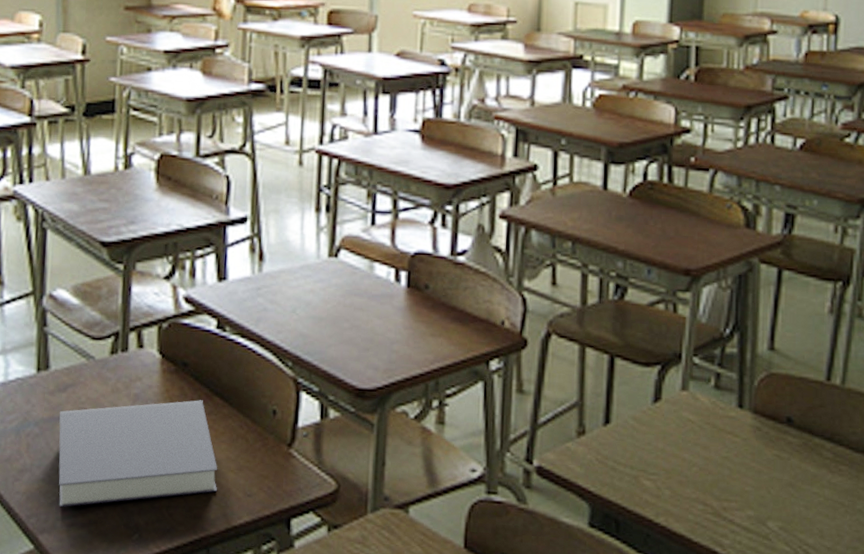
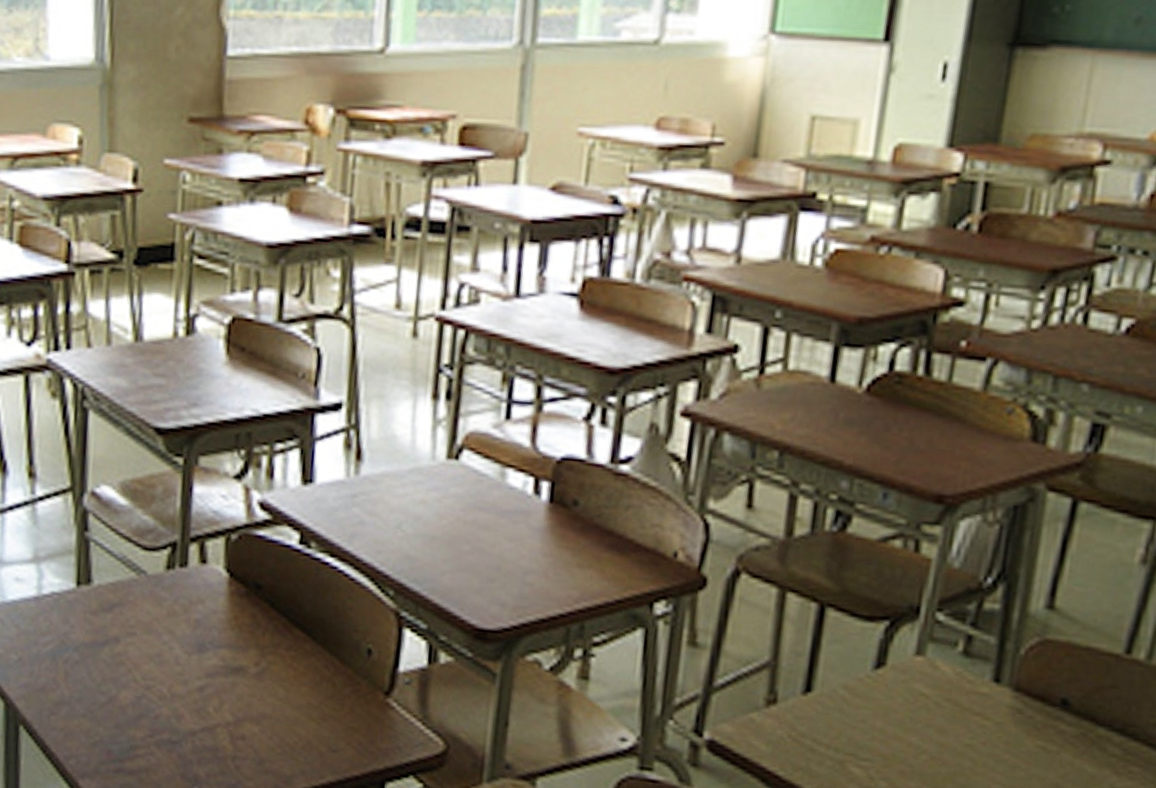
book: present [58,400,218,507] -> none [102,631,297,749]

